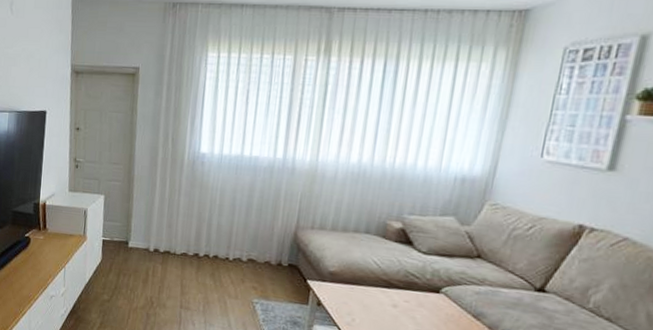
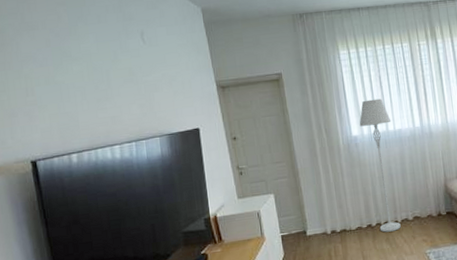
floor lamp: none [206,115,250,268] -> present [359,98,401,232]

